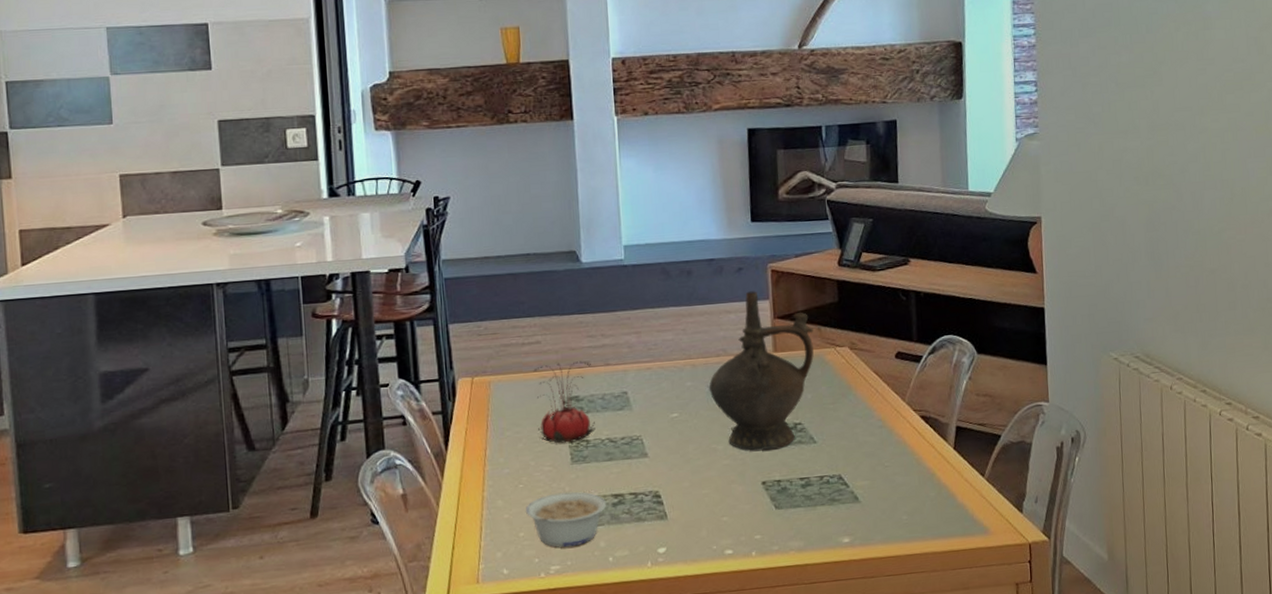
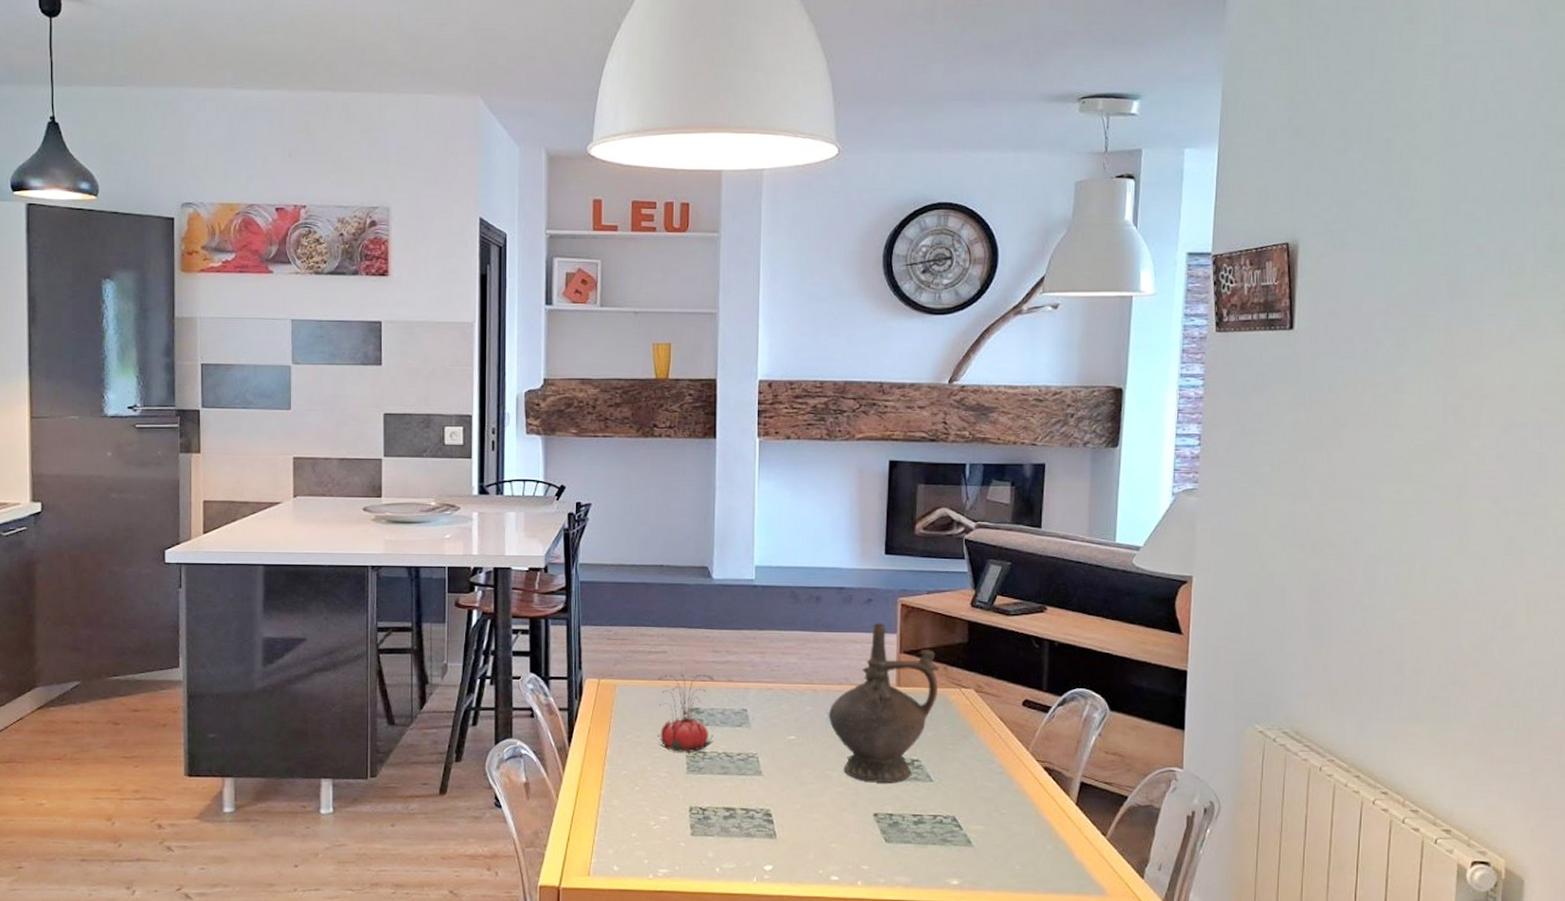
legume: present [526,491,607,548] -> none [640,798,718,853]

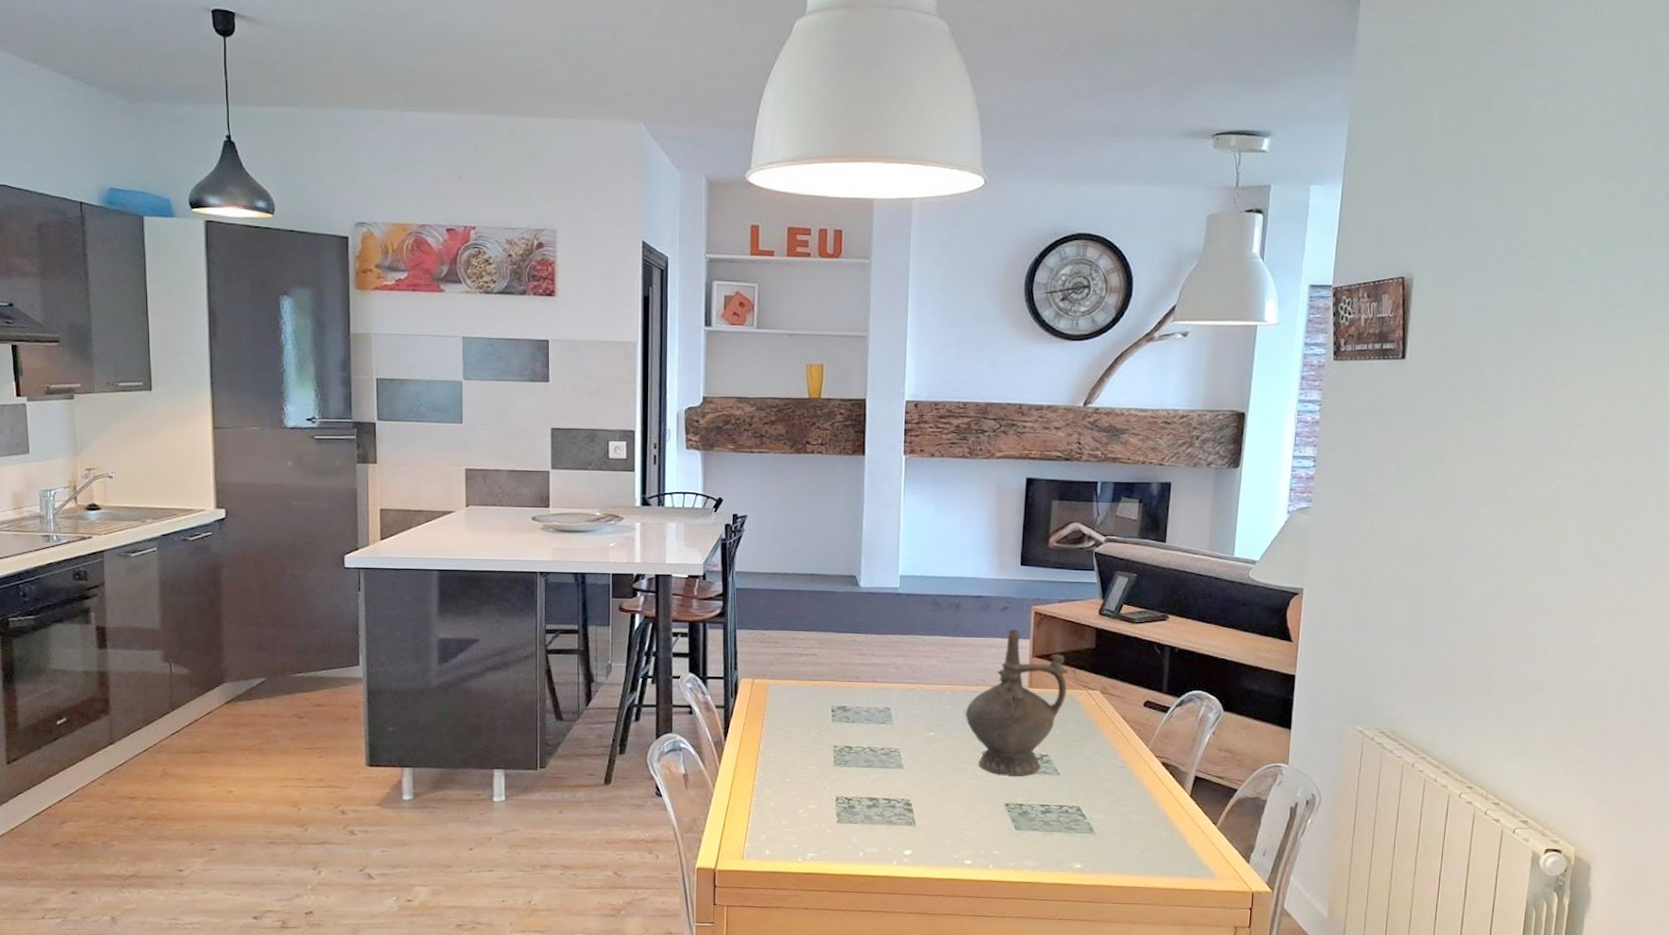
flower: present [657,674,714,752] -> none [806,675,860,747]

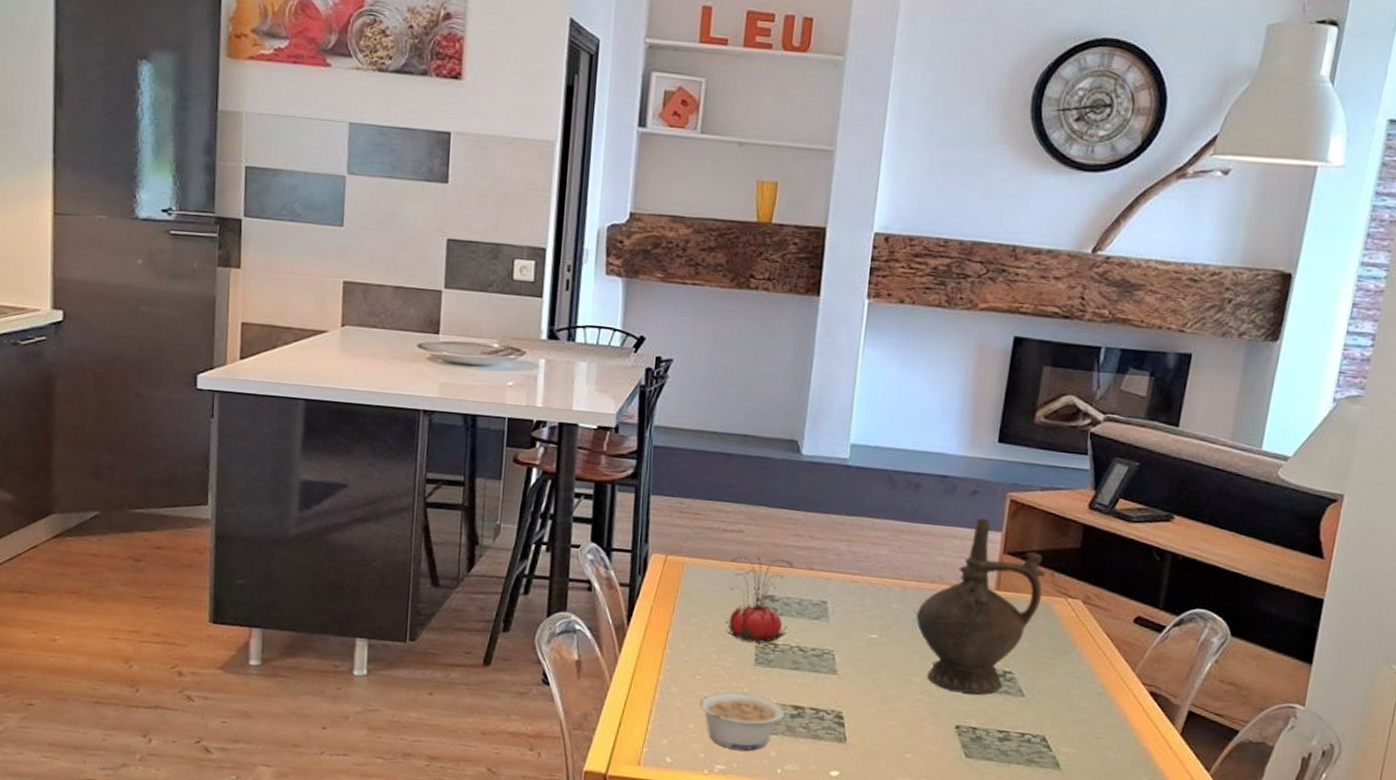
legume: none [790,789,862,839] -> present [699,691,785,750]
flower: none [806,675,860,747] -> present [725,557,793,643]

